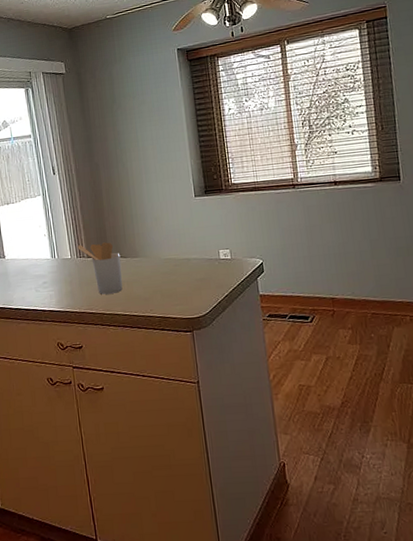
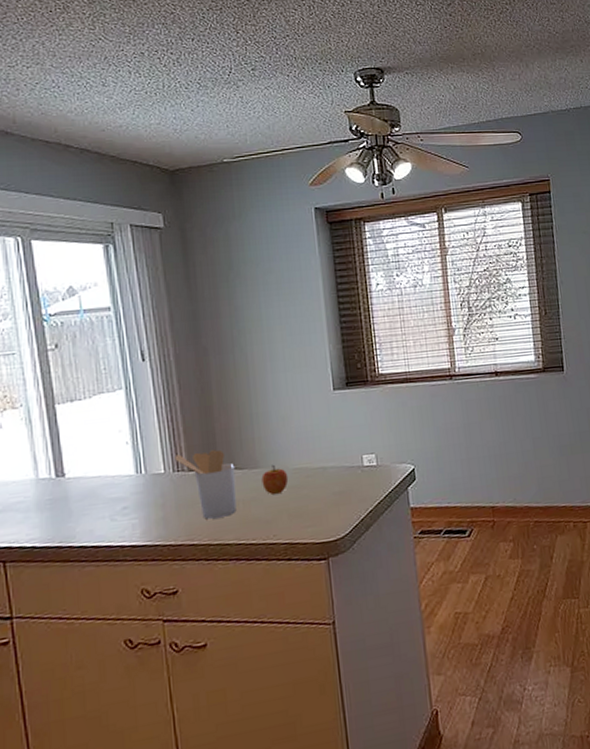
apple: none [140,255,161,279] -> present [261,464,289,495]

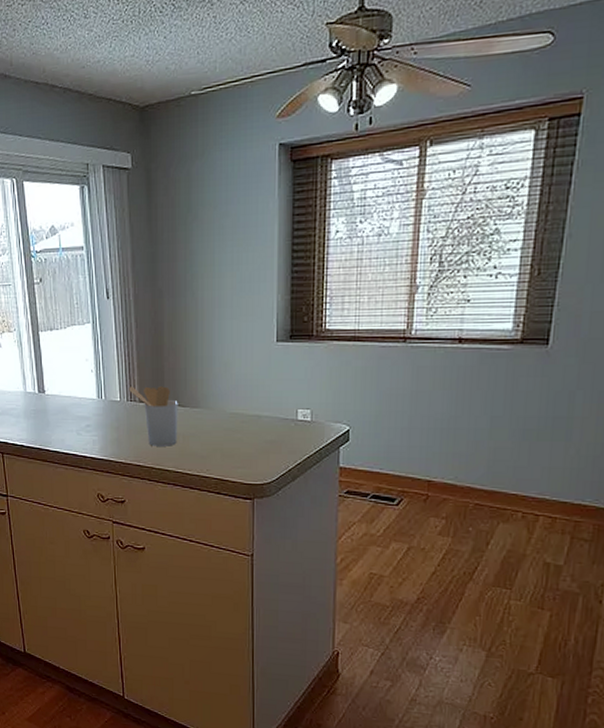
apple: present [261,464,289,495] -> none [201,406,225,435]

